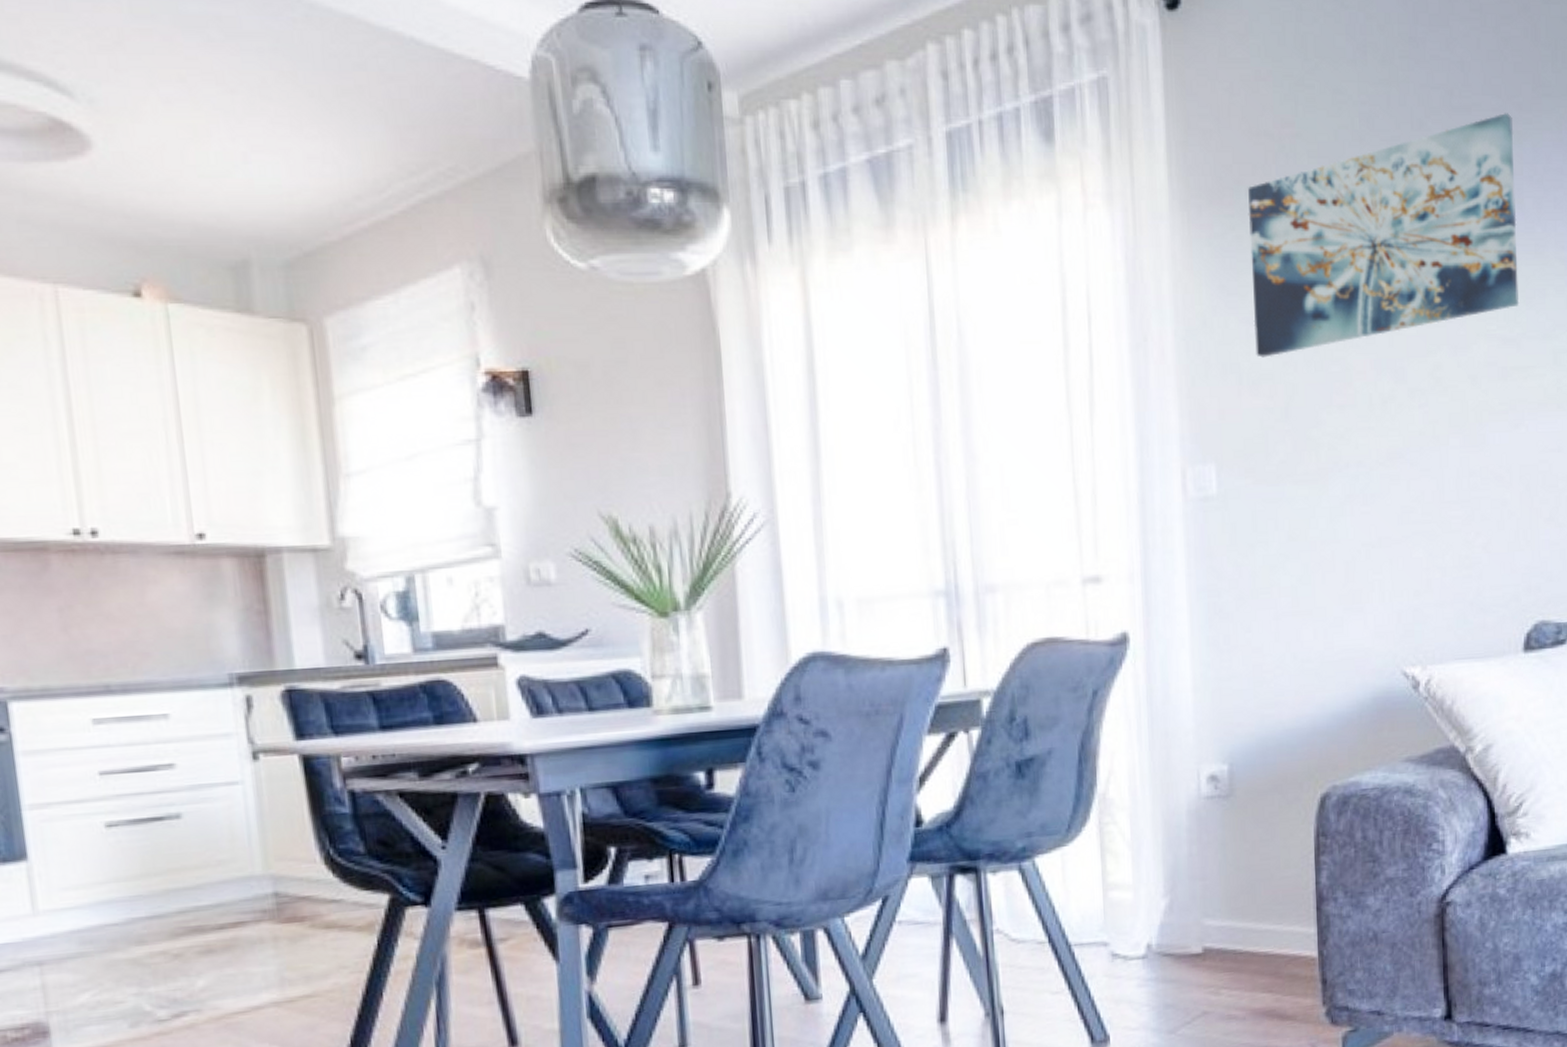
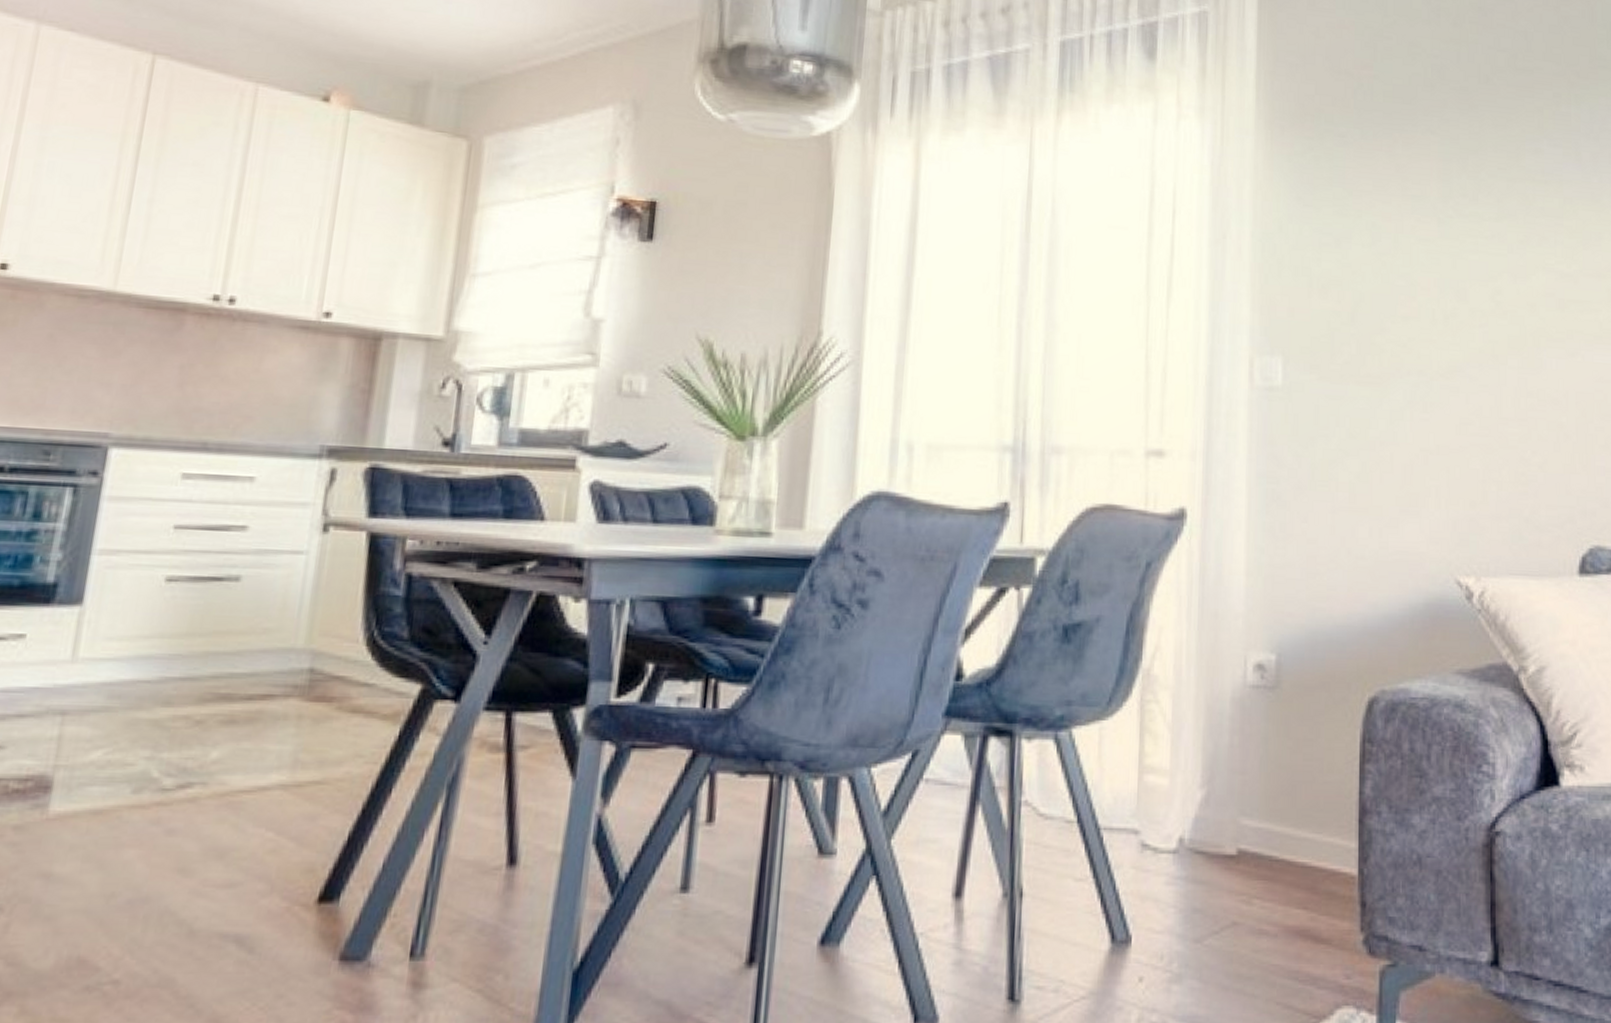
wall art: present [1248,113,1520,358] -> none [1326,78,1577,266]

